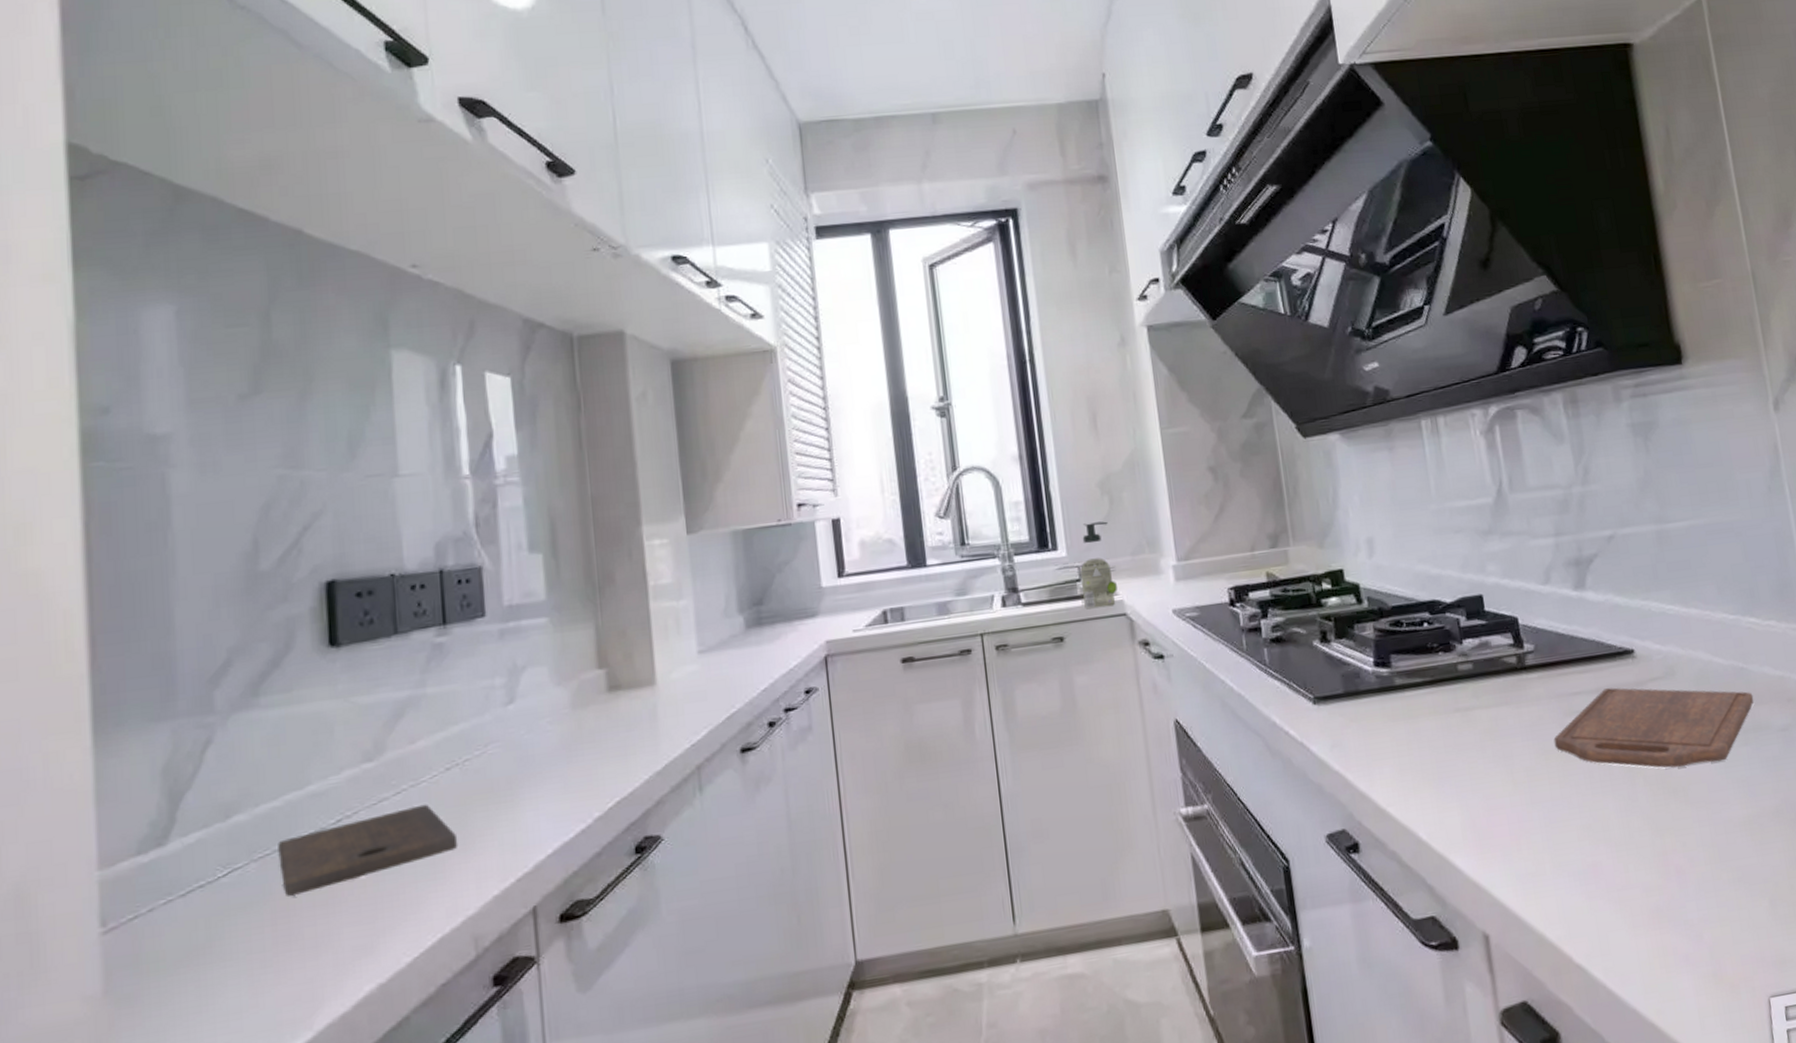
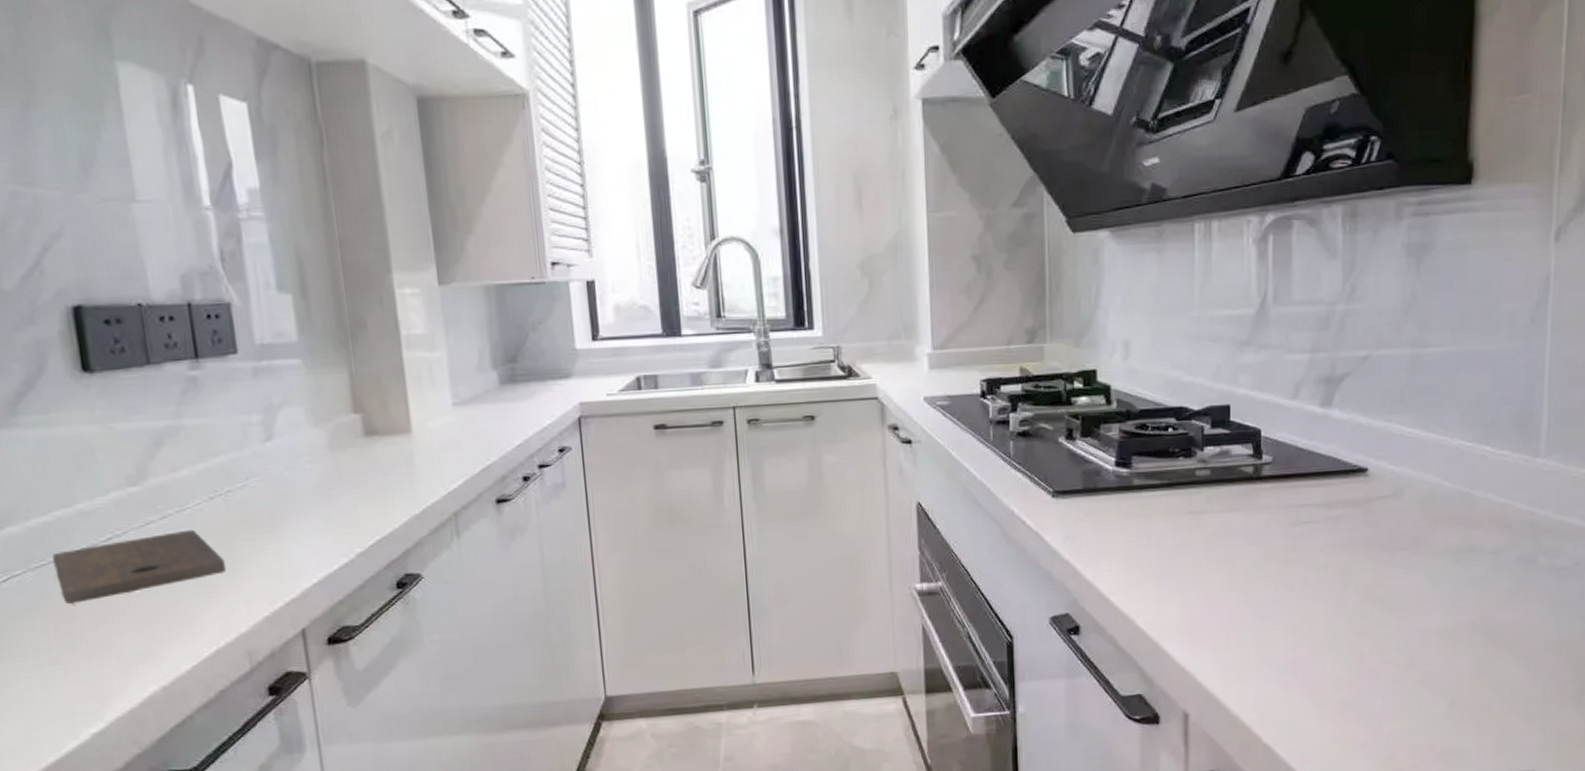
soap dispenser: present [1076,521,1118,610] -> none [831,304,871,391]
cutting board: present [1553,687,1754,768] -> none [1276,502,1473,580]

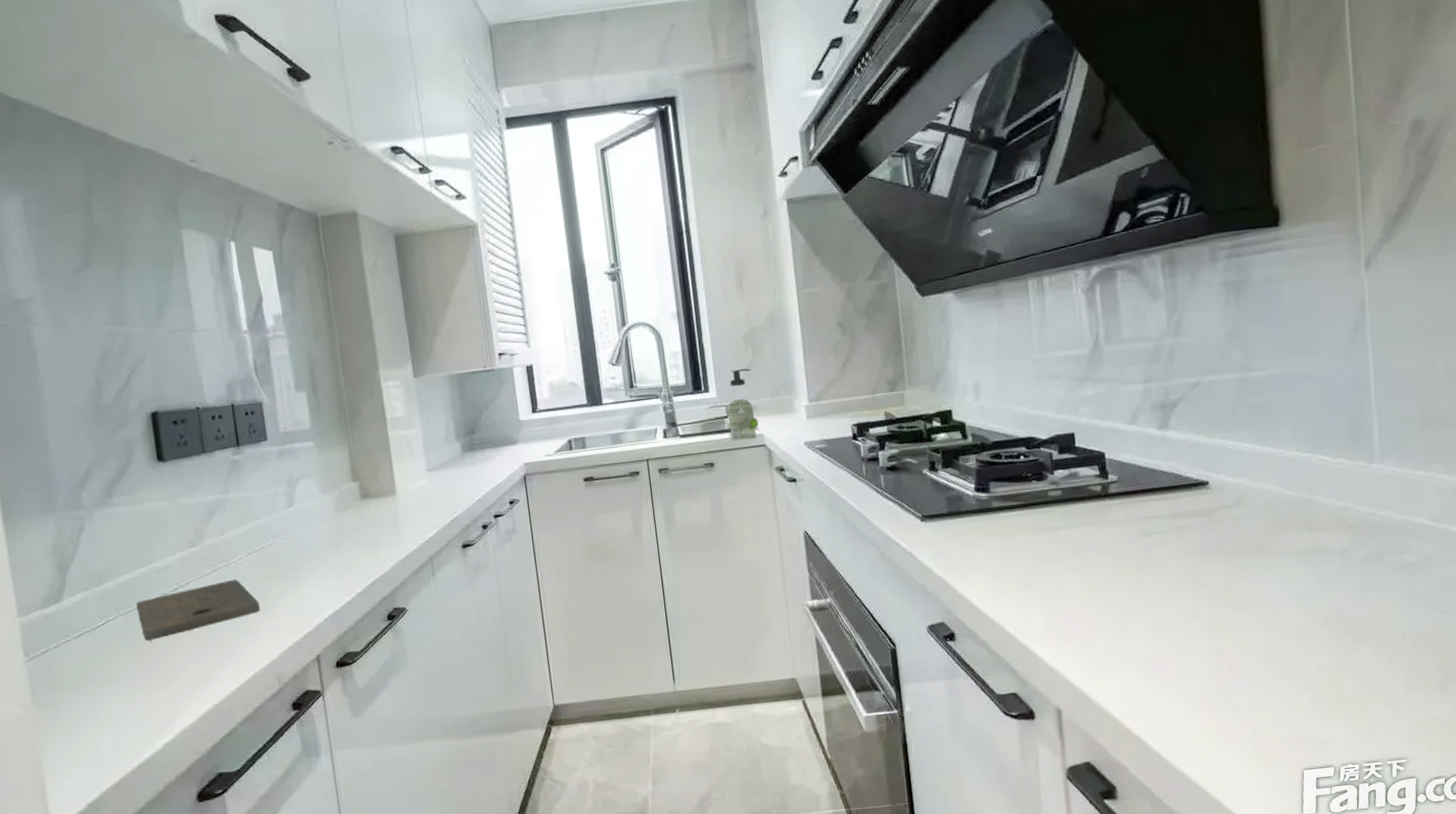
soap dispenser: none [831,304,871,391] -> present [725,368,758,441]

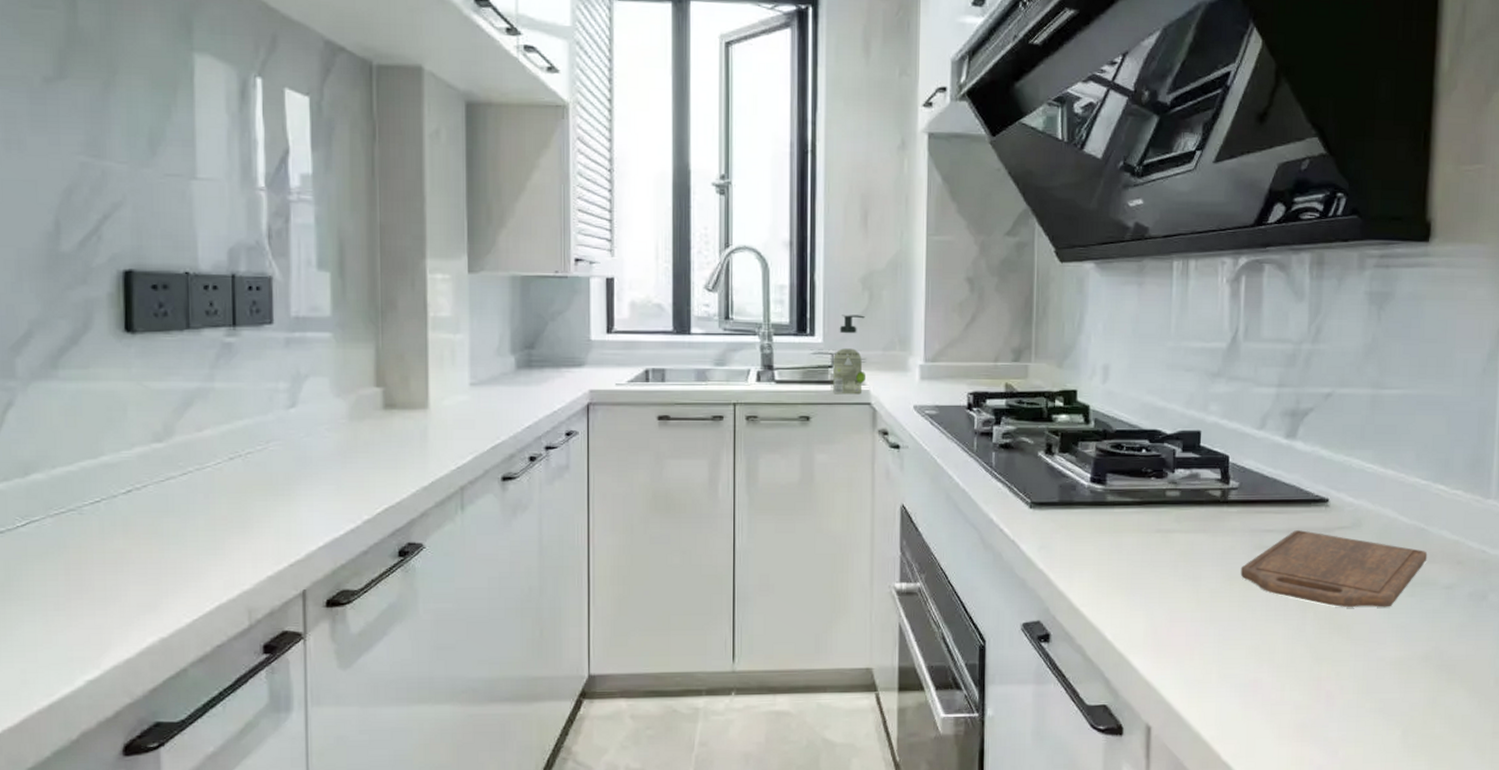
cutting board: present [136,579,261,641] -> none [72,487,238,551]
cutting board: none [1129,513,1317,582] -> present [1240,530,1428,608]

